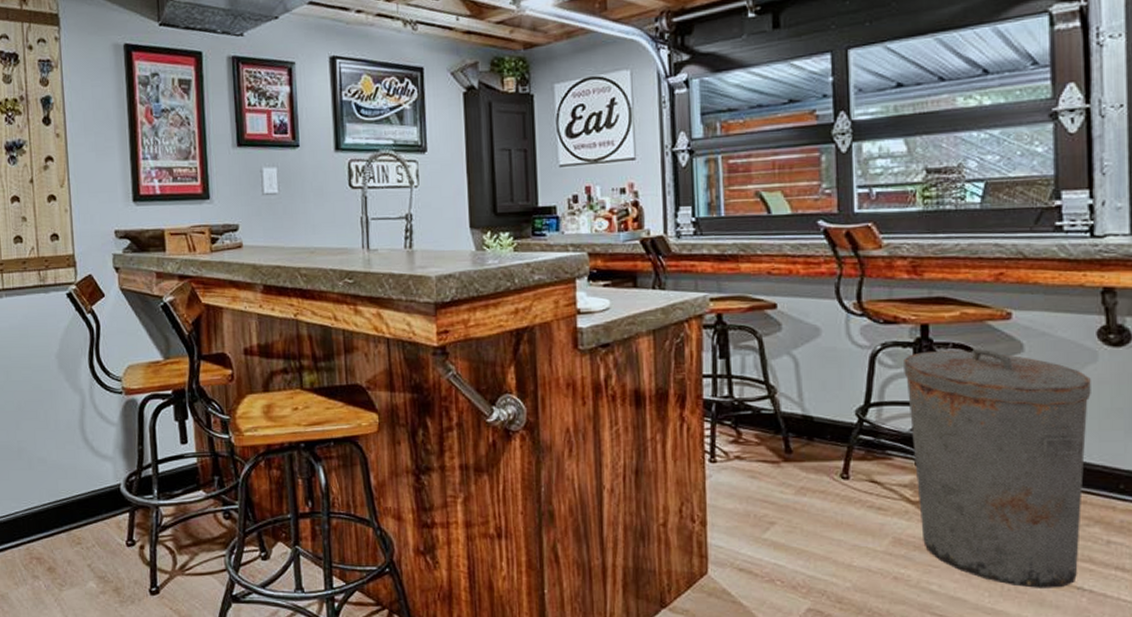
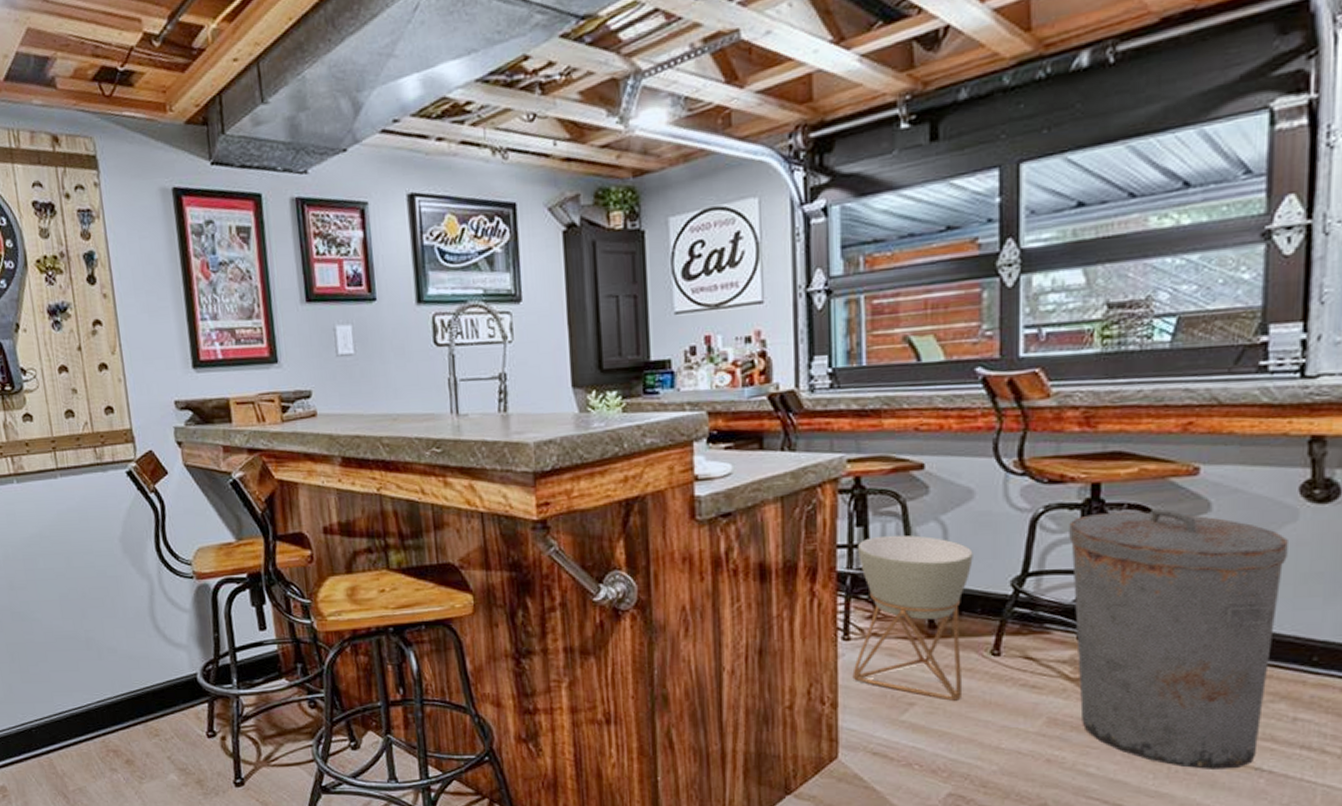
planter: none [719,367,822,521] -> present [852,535,973,701]

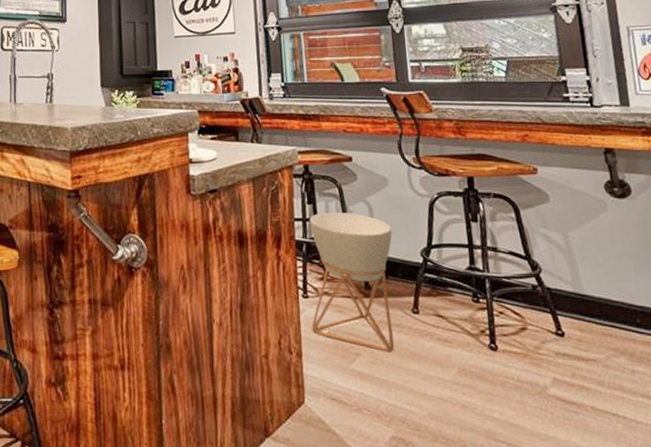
trash can: present [1069,508,1288,769] -> none [456,198,612,415]

